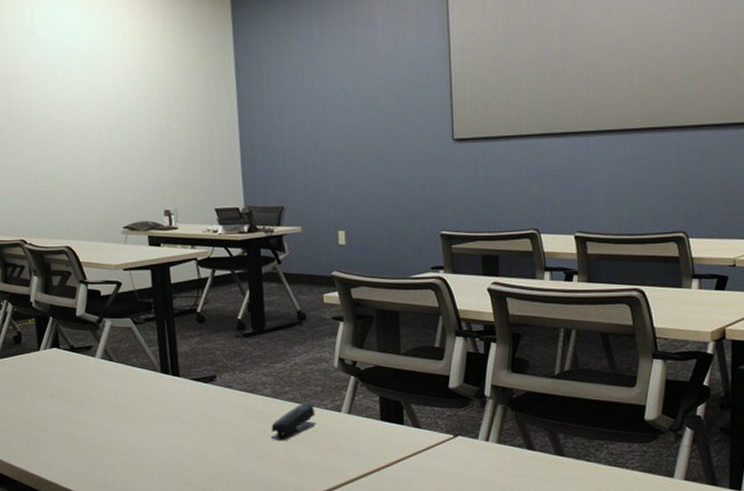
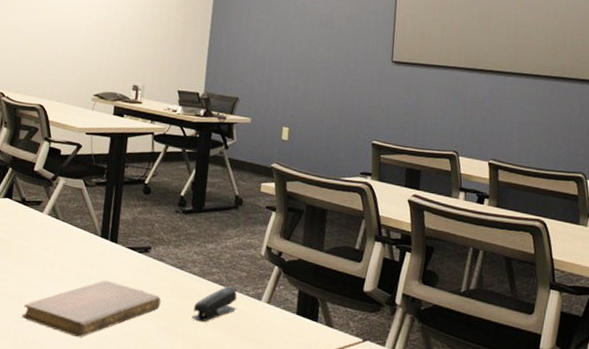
notebook: none [96,414,237,472] -> present [22,280,161,338]

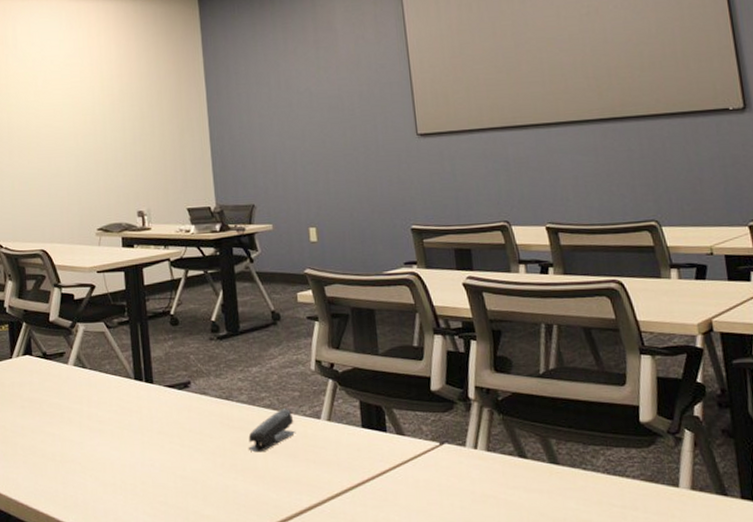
notebook: present [22,280,161,338] -> none [67,424,213,490]

